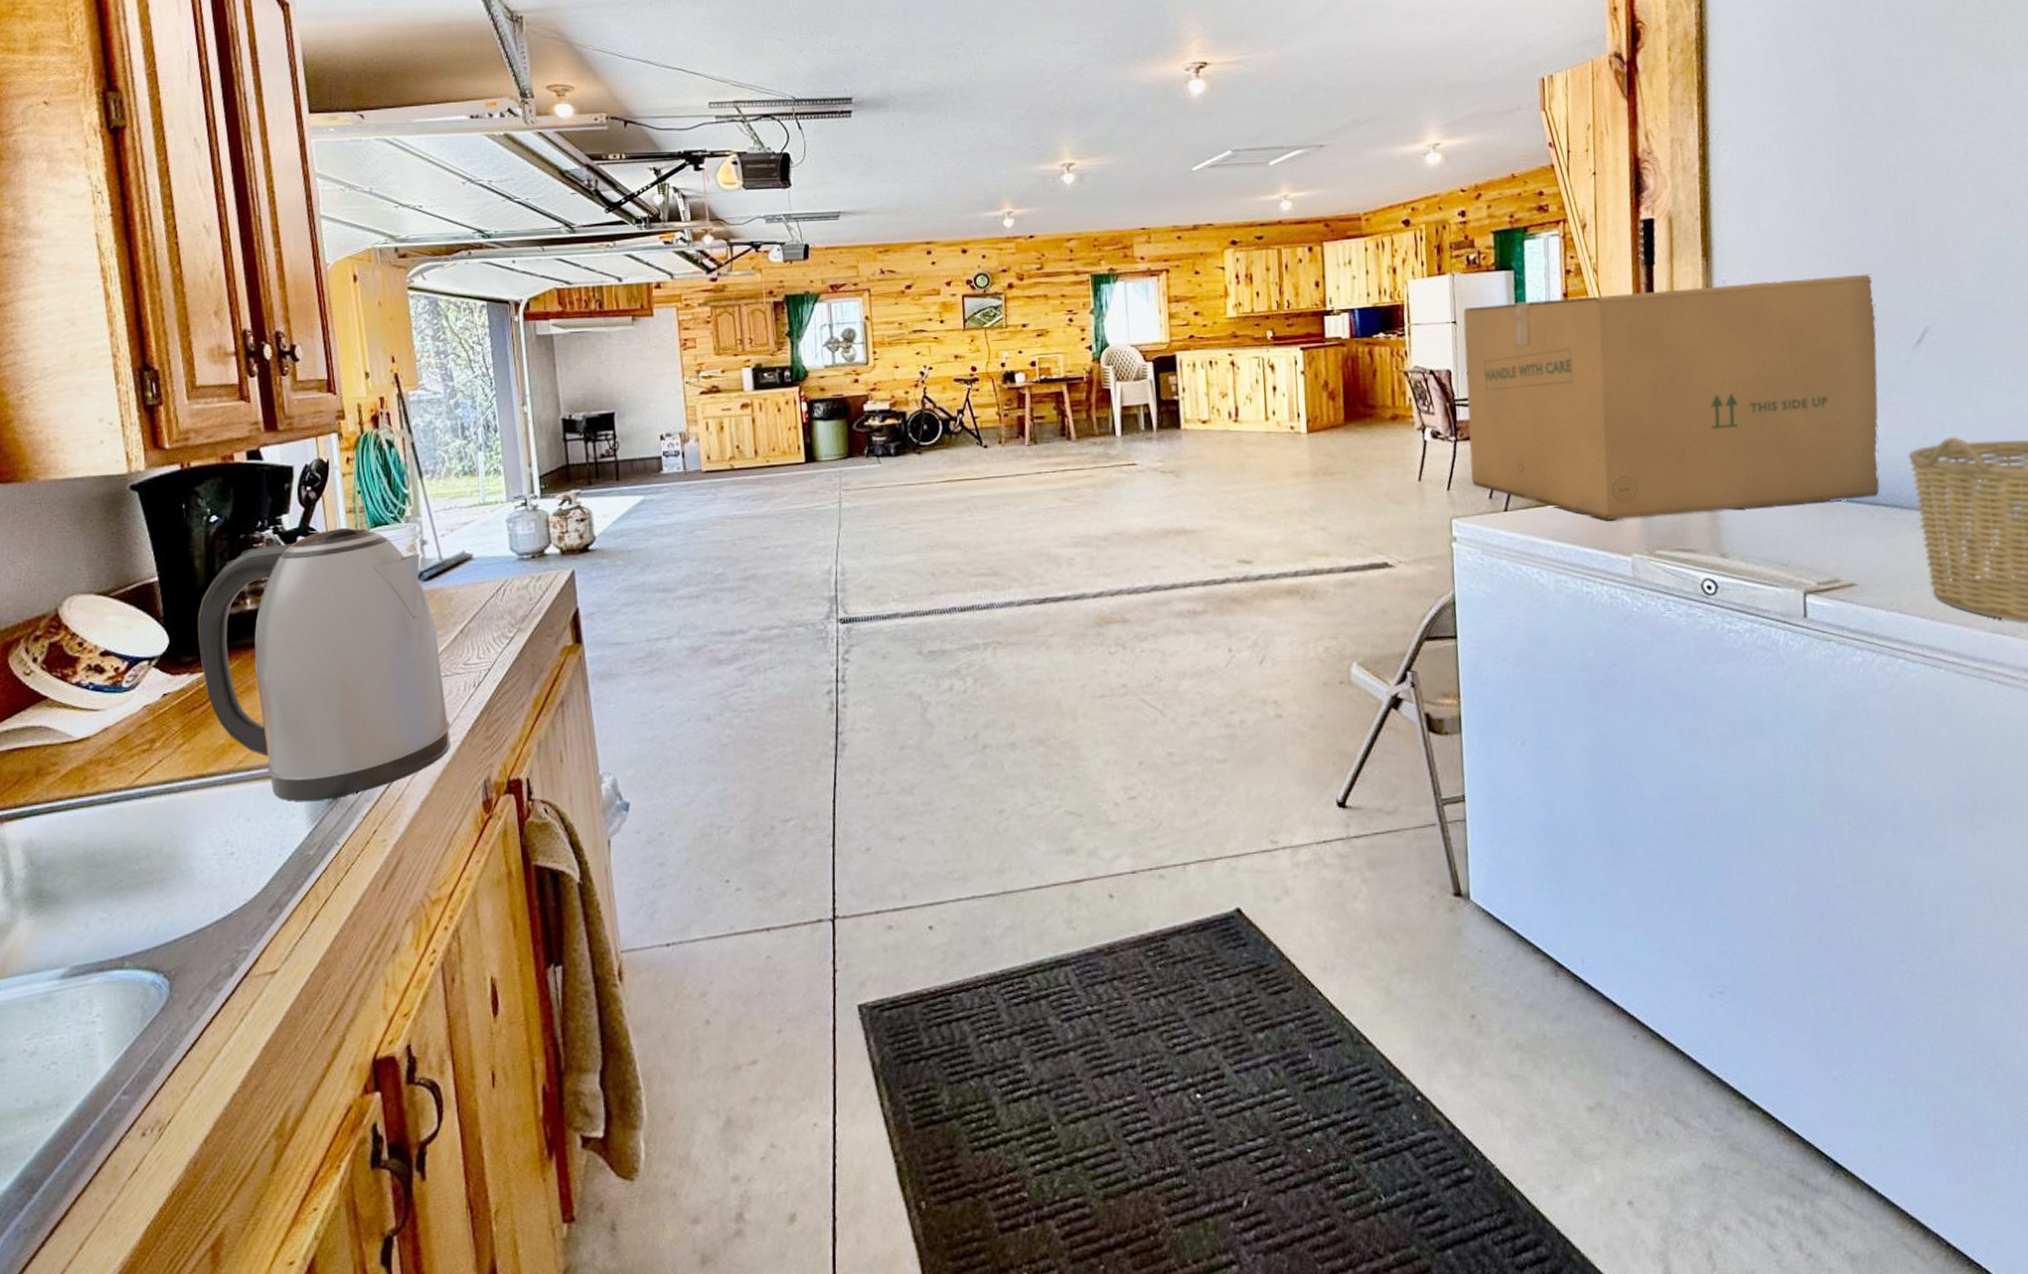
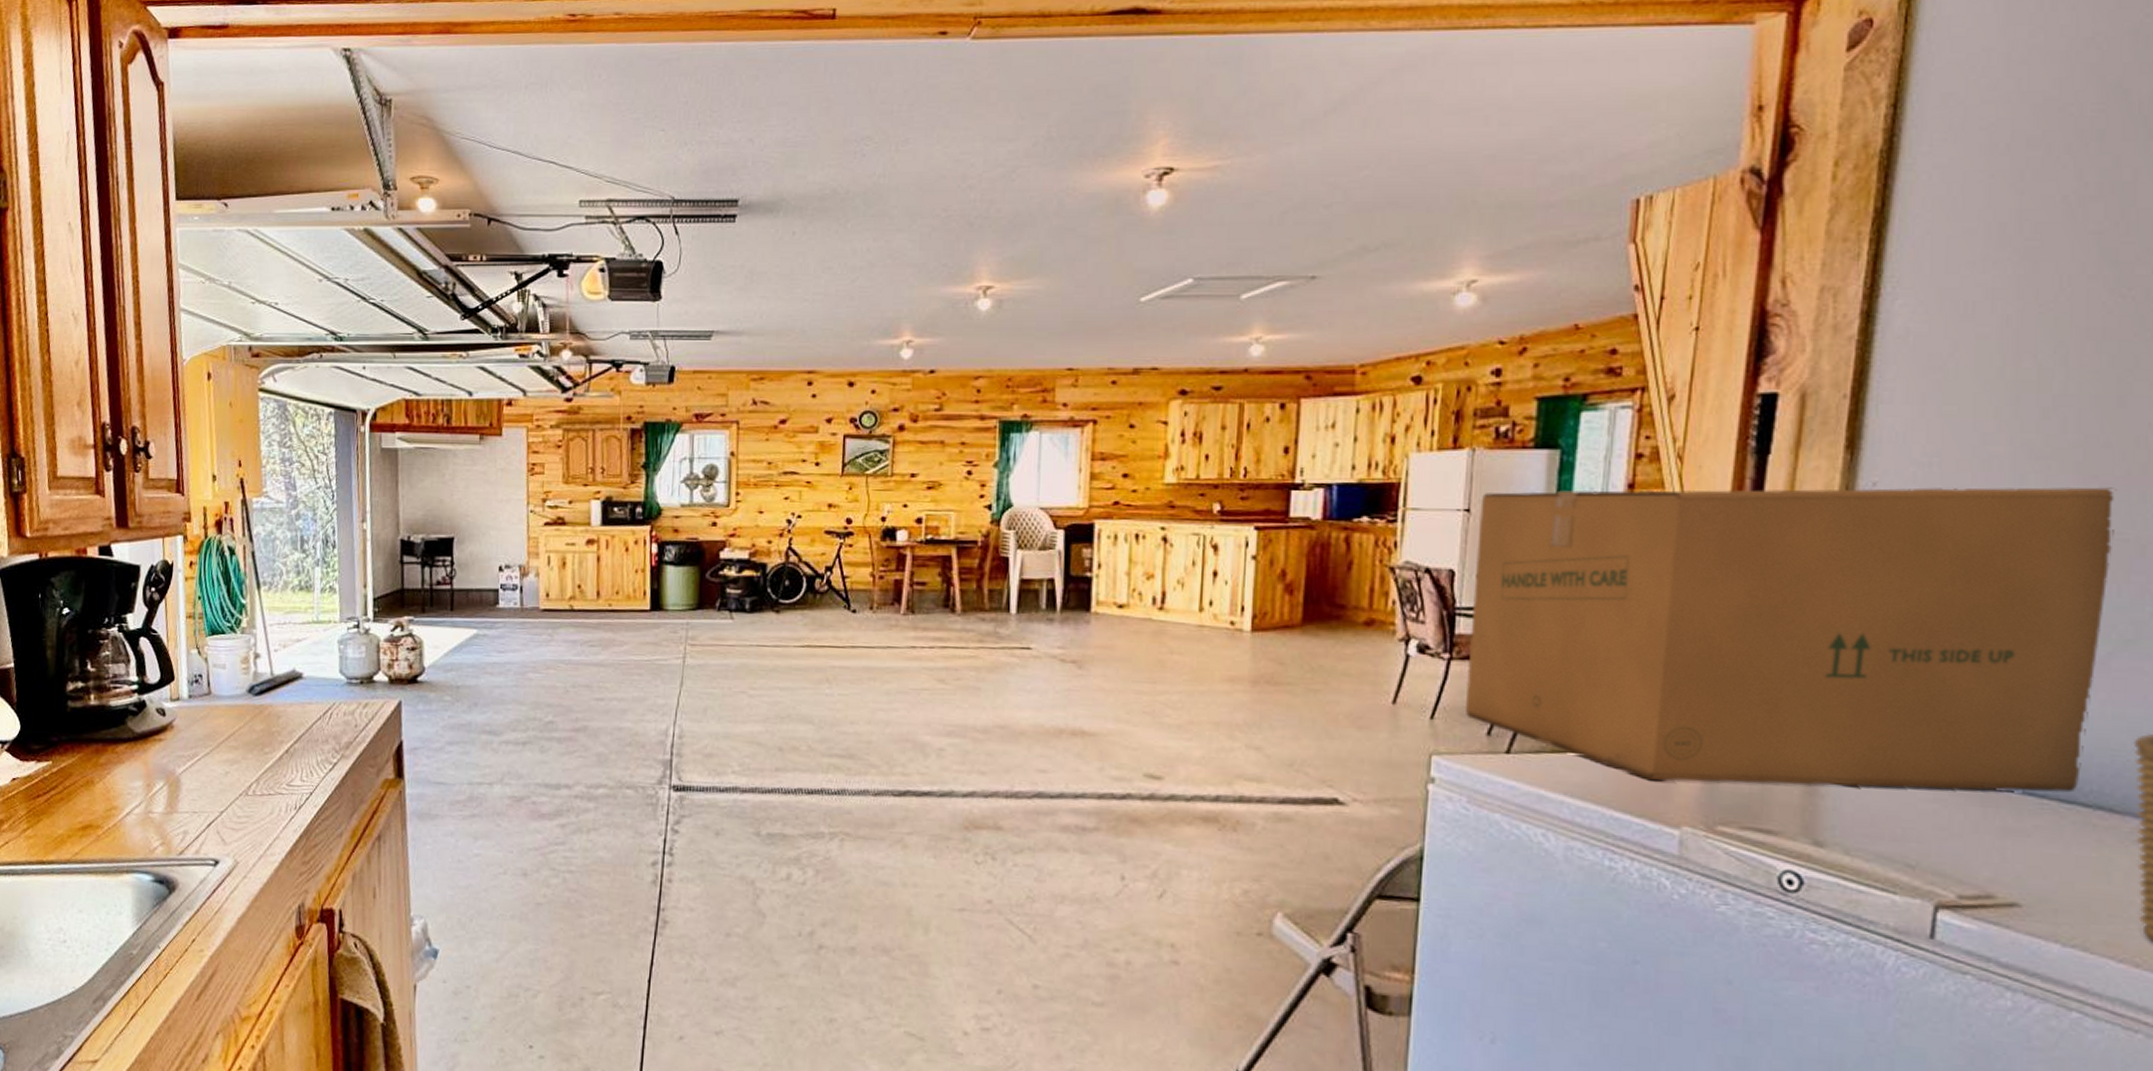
kettle: present [197,527,451,802] -> none [46,632,270,903]

